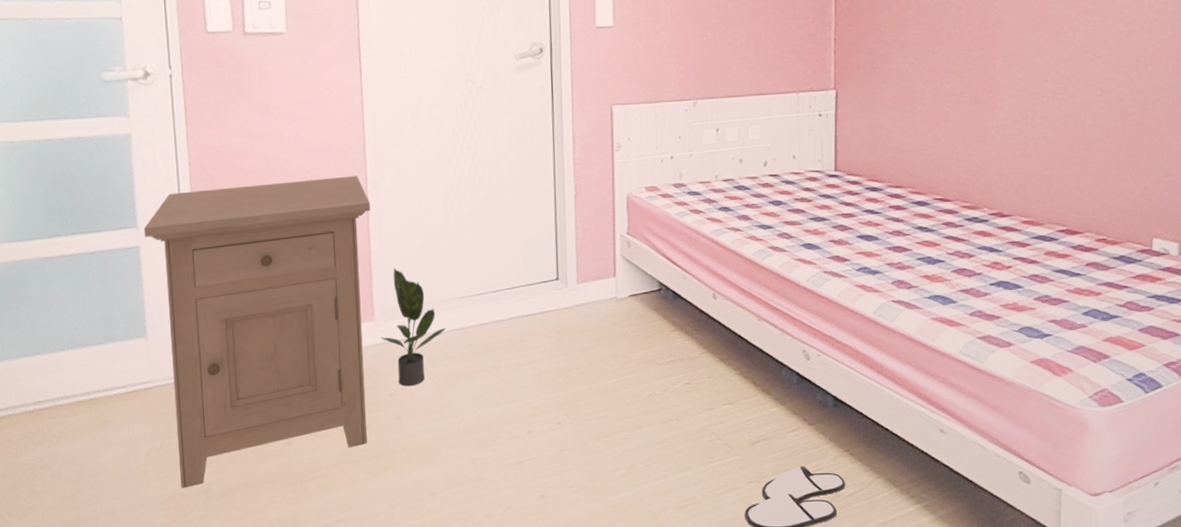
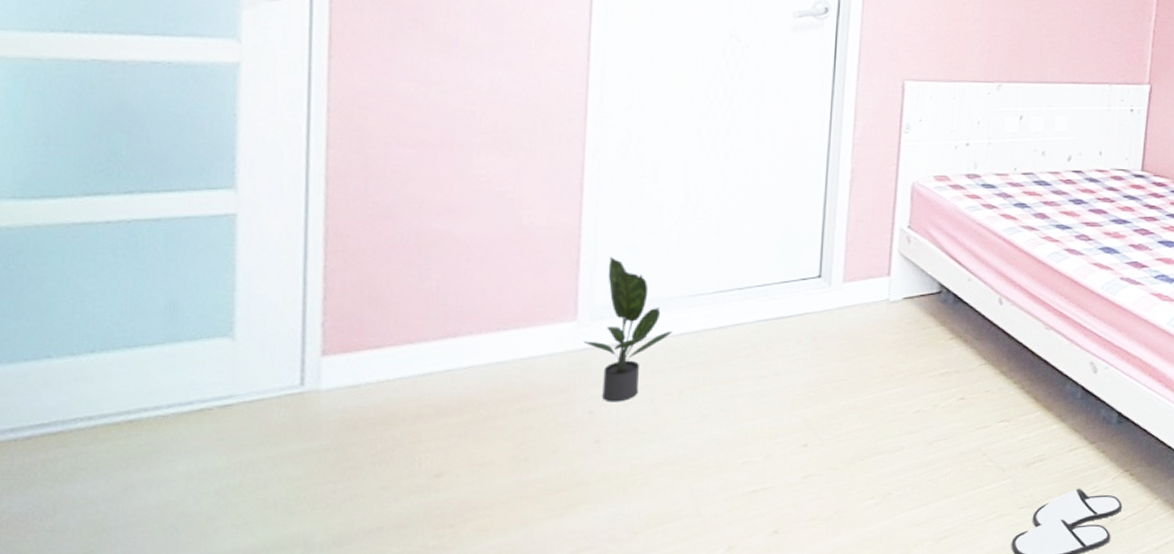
nightstand: present [144,175,371,488] -> none [245,139,588,539]

